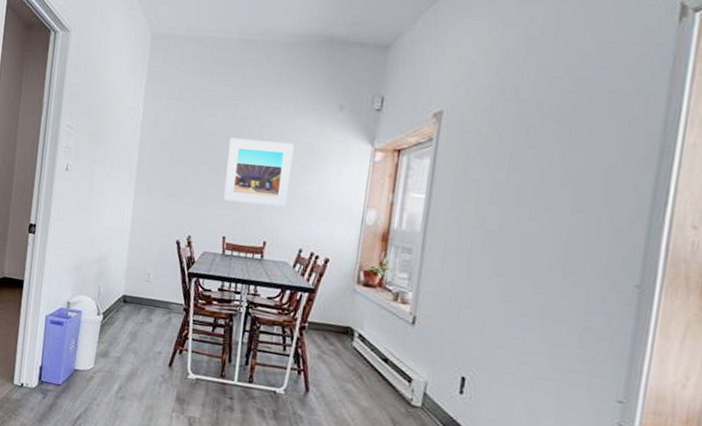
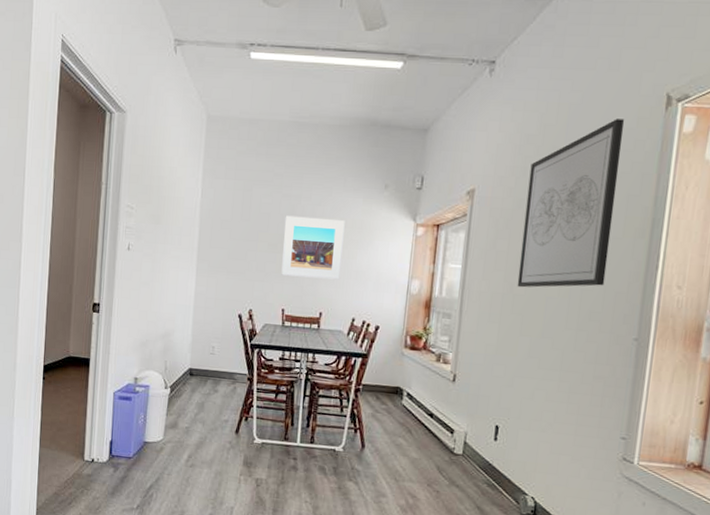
wall art: none [490,32,627,223] -> present [517,119,625,288]

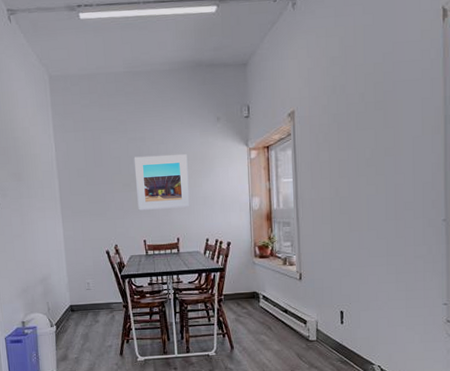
wall art: present [517,119,625,288] -> none [338,33,413,191]

